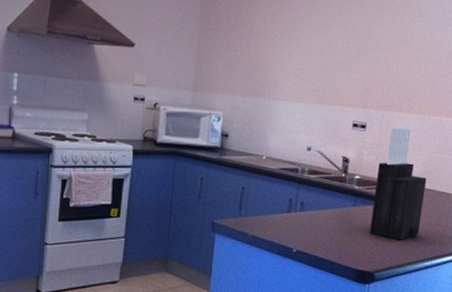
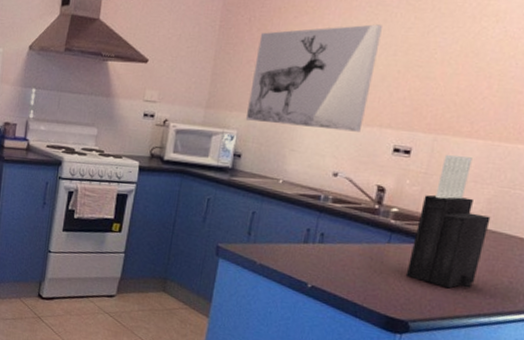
wall art: none [229,15,338,110] -> present [245,24,384,132]

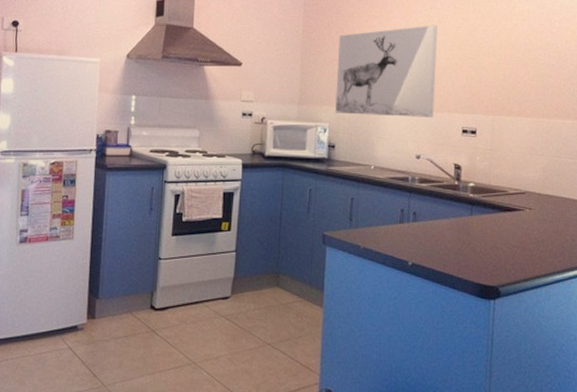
knife block: present [405,155,491,289] -> none [489,133,548,252]

